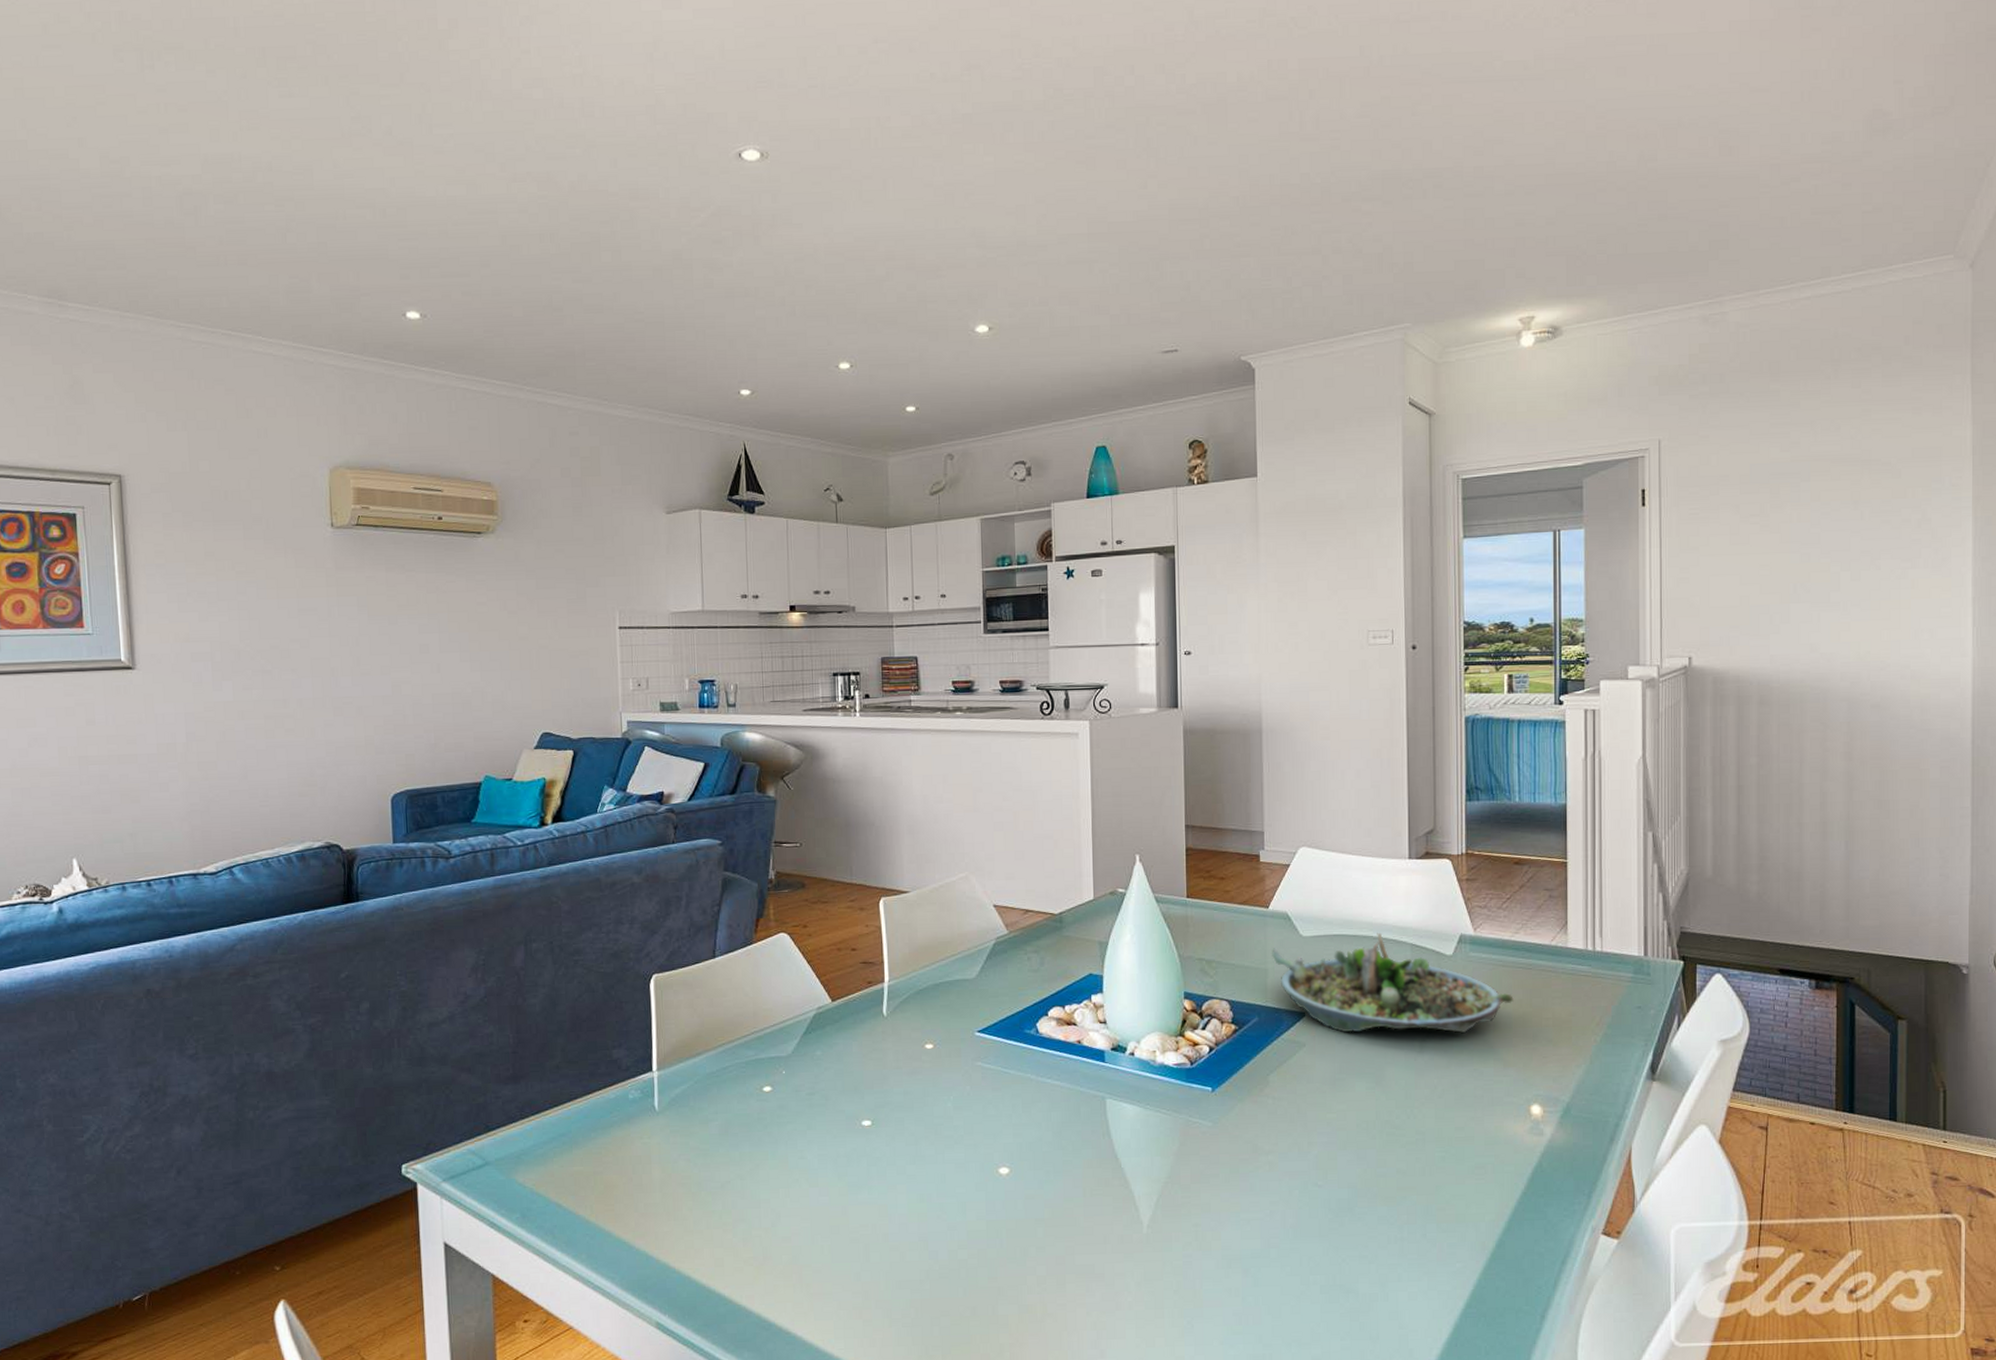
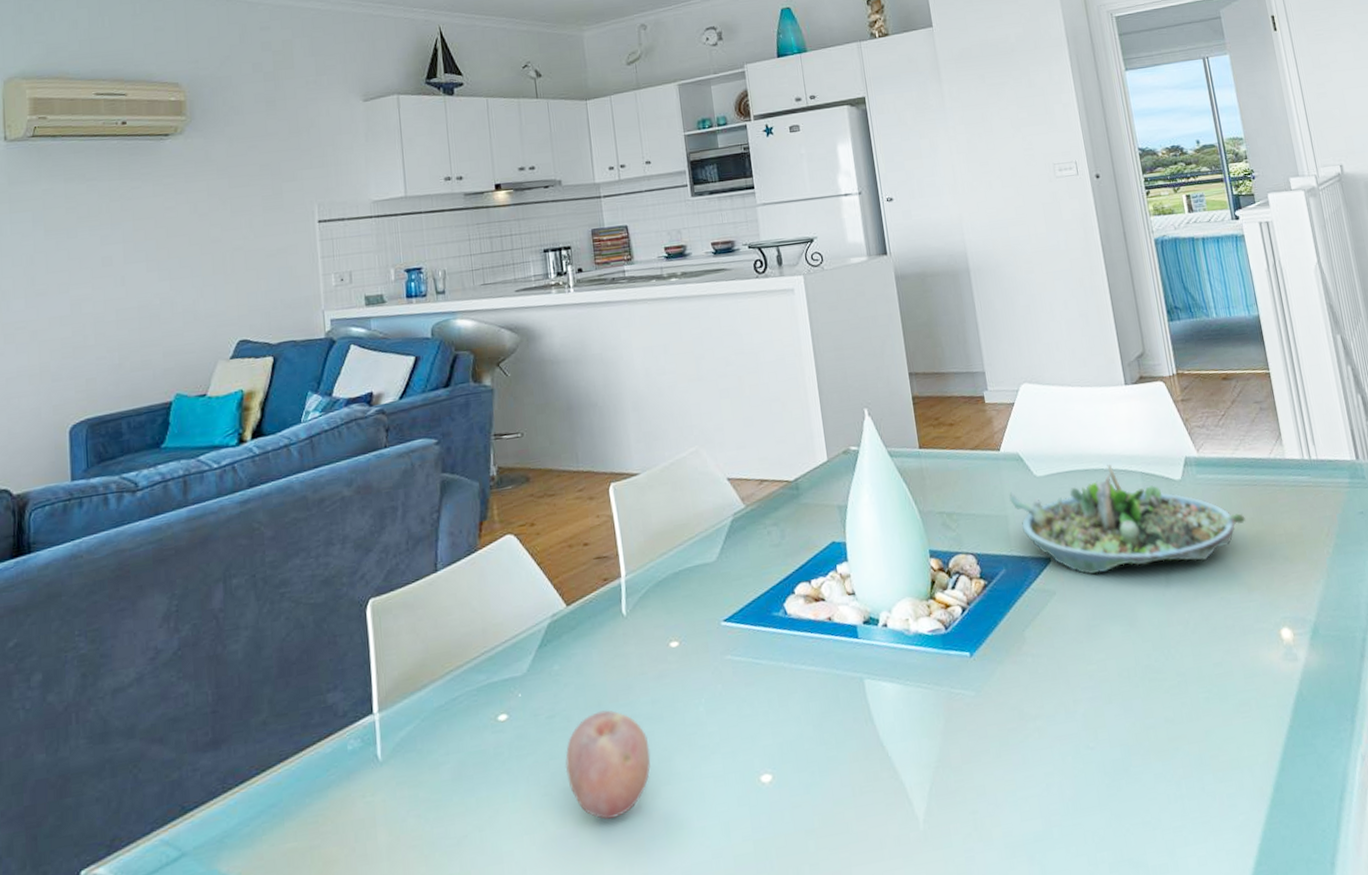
fruit: none [820,1095,899,1185] -> present [565,710,651,820]

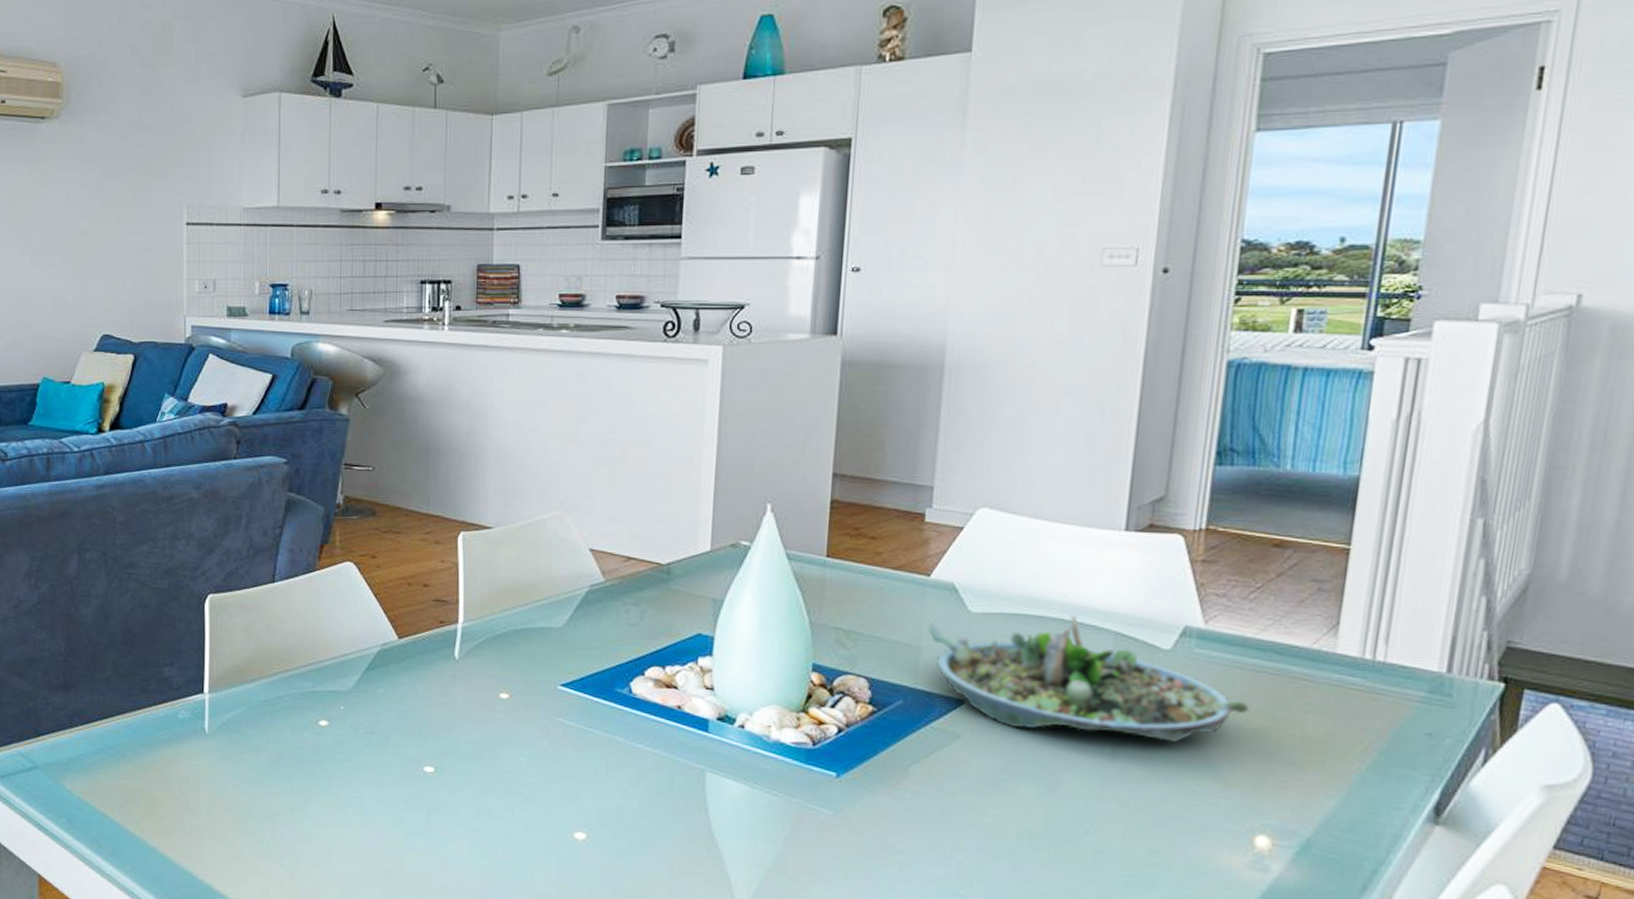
fruit: present [565,710,651,820] -> none [378,739,464,832]

